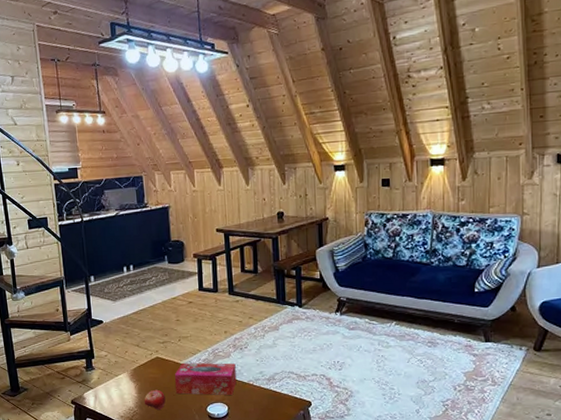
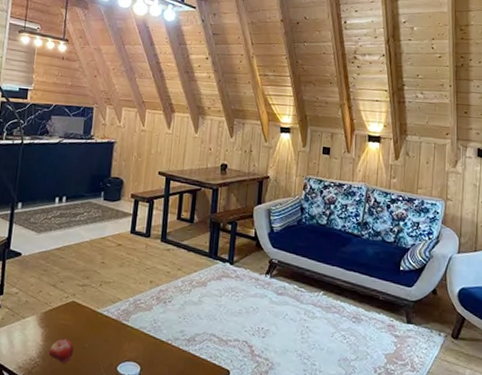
tissue box: present [174,362,237,395] -> none [86,311,156,354]

